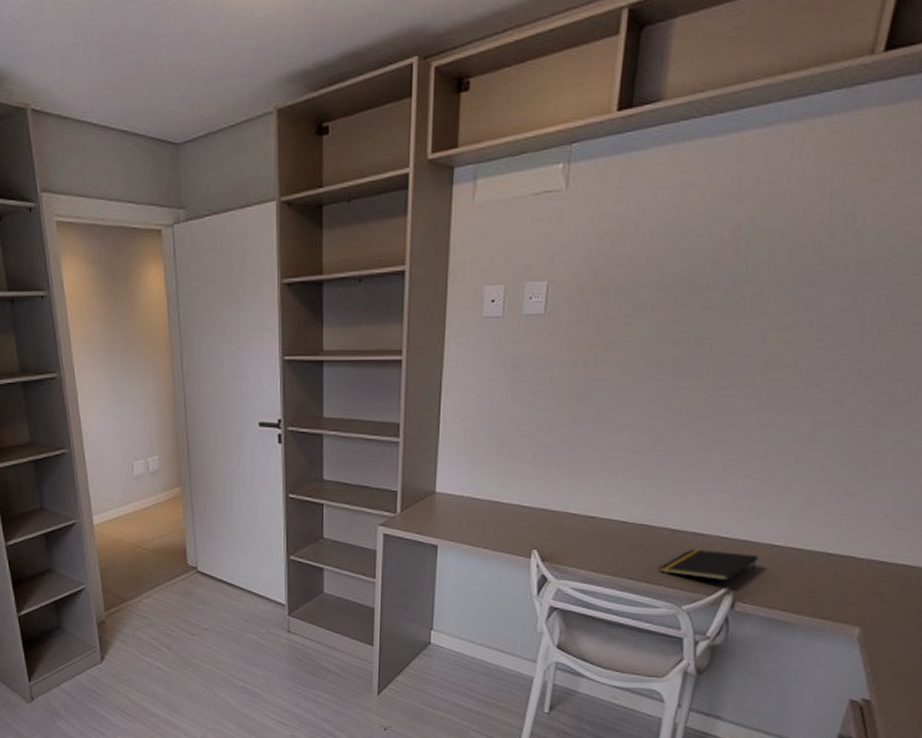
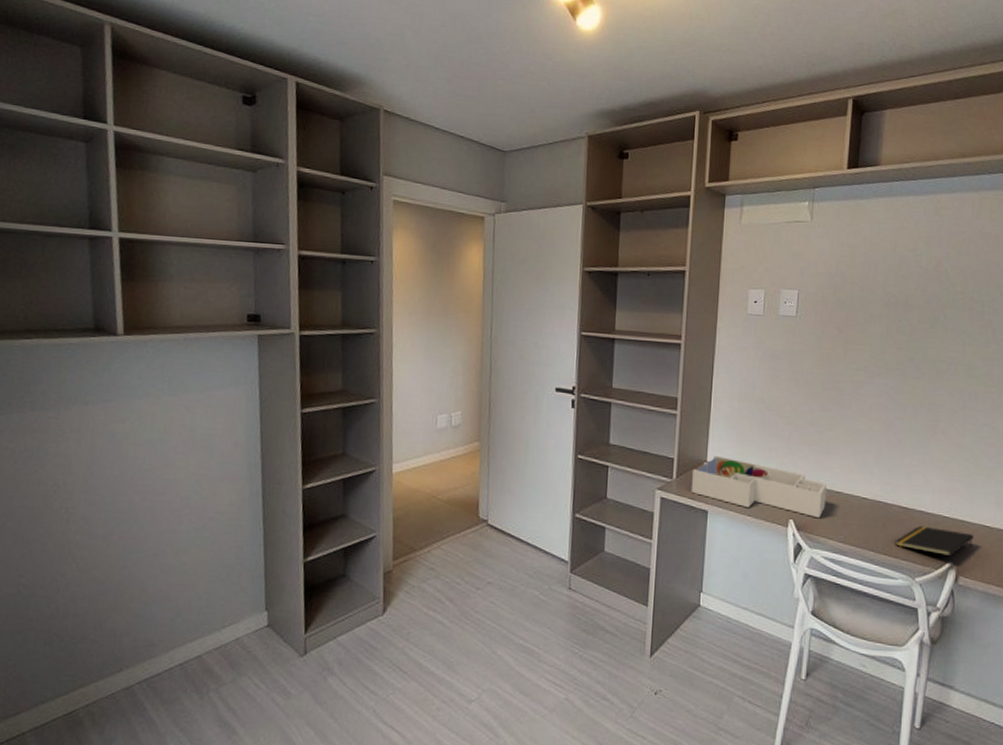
desk organizer: none [417,485,578,547] -> present [691,455,827,519]

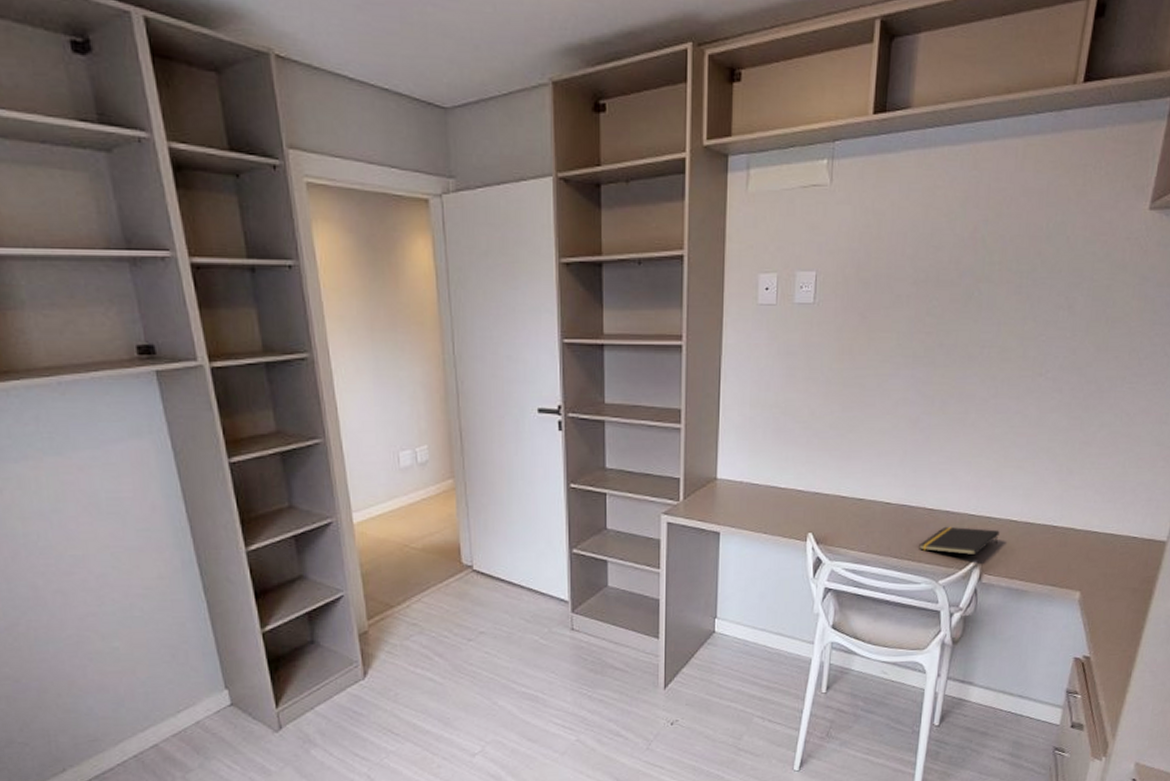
desk organizer: present [691,455,827,519] -> none [700,471,848,529]

